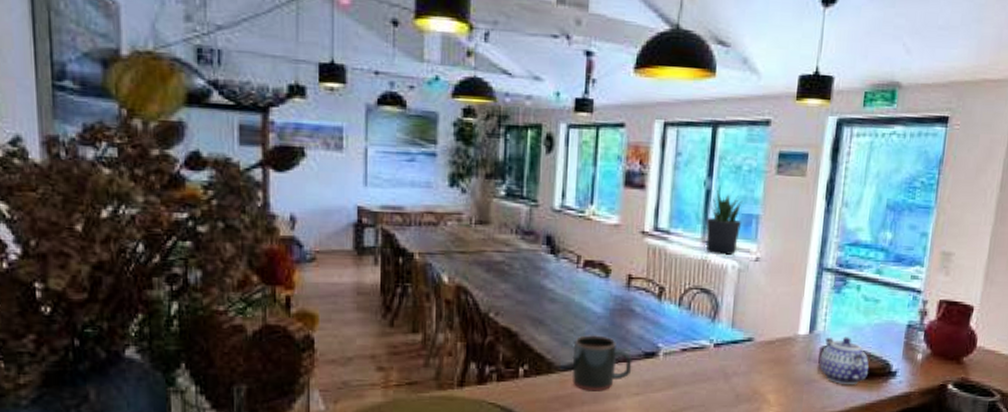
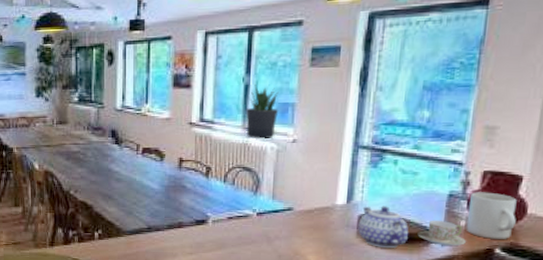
mug: present [571,334,633,391] -> none [136,206,186,251]
teacup: none [877,353,922,381] -> present [417,220,466,246]
cup: none [922,322,968,374] -> present [466,192,517,239]

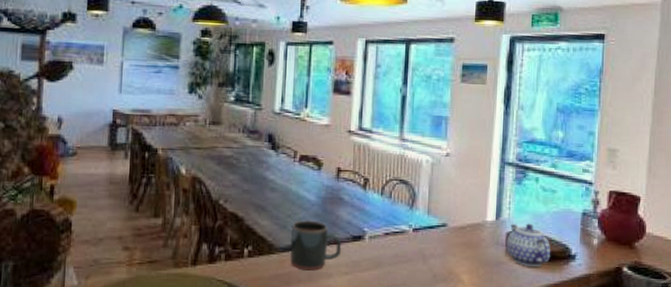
mug: none [136,206,186,251] -> present [289,219,342,271]
planter: present [245,85,279,138] -> none [402,96,433,151]
teacup: present [417,220,466,246] -> none [558,238,599,264]
cup: present [466,192,517,239] -> none [598,211,638,258]

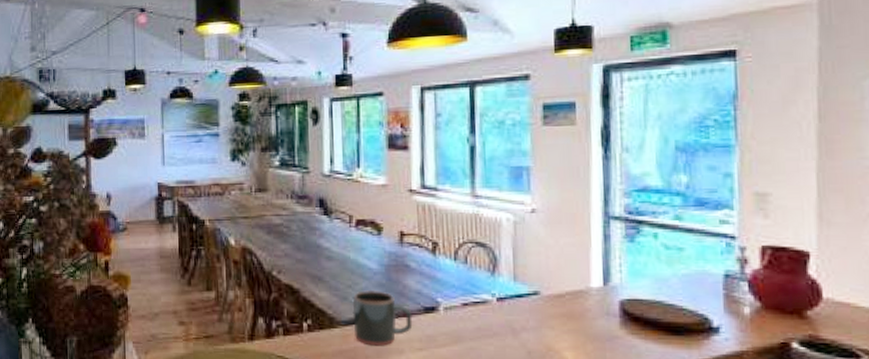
teapot: present [506,223,551,267] -> none [620,289,684,343]

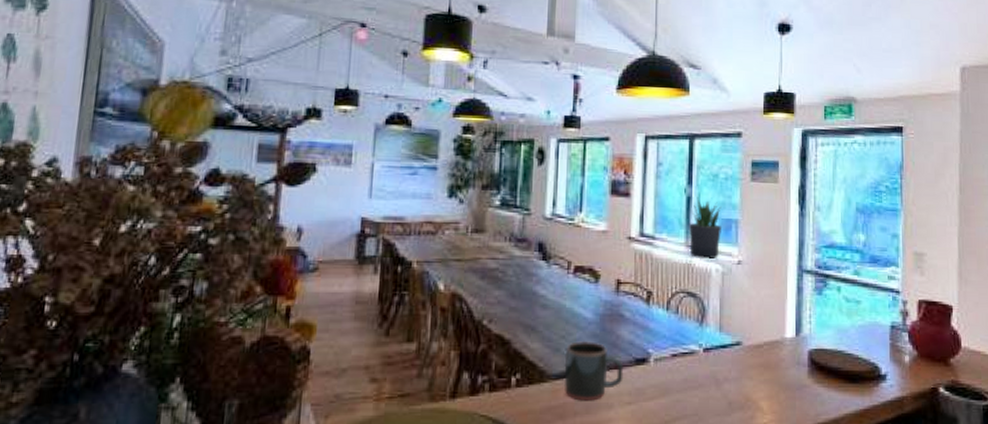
planter: none [473,146,511,208] -> present [688,197,721,259]

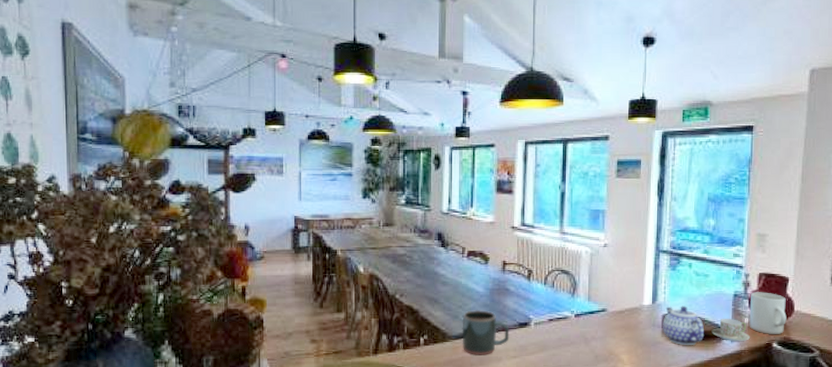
planter: present [688,197,721,259] -> none [562,192,591,243]
teapot: none [809,339,859,390] -> present [663,306,705,346]
teacup: none [867,355,912,385] -> present [711,318,750,341]
cup: none [910,323,953,376] -> present [749,292,787,334]

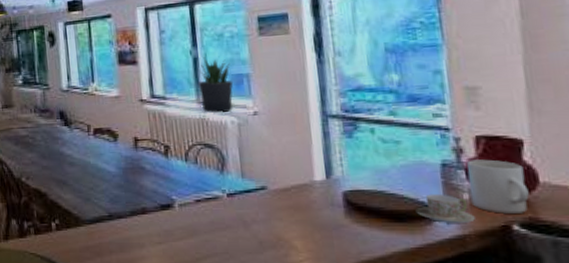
mug: present [462,309,510,355] -> none [94,190,151,241]
planter: none [562,192,591,243] -> present [197,57,233,113]
teapot: present [663,306,705,346] -> none [344,180,406,229]

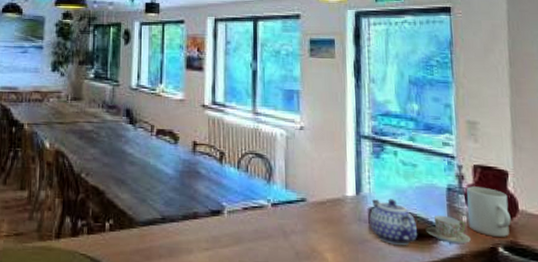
planter: present [197,57,233,113] -> none [254,71,284,124]
teapot: none [344,180,406,229] -> present [369,199,418,246]

